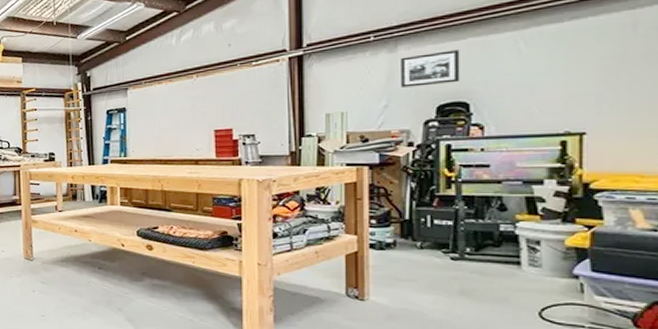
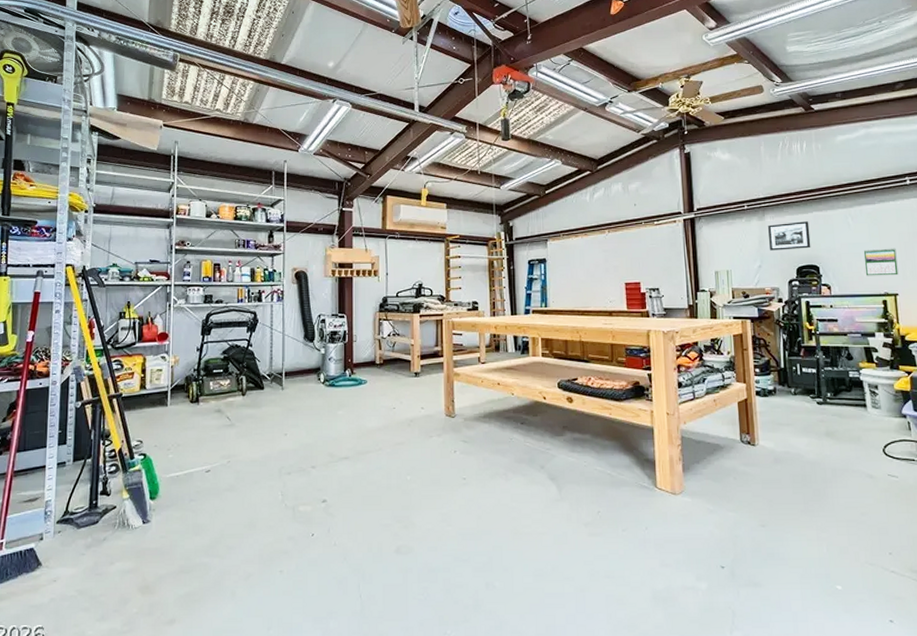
calendar: none [537,76,590,113] -> present [864,248,899,276]

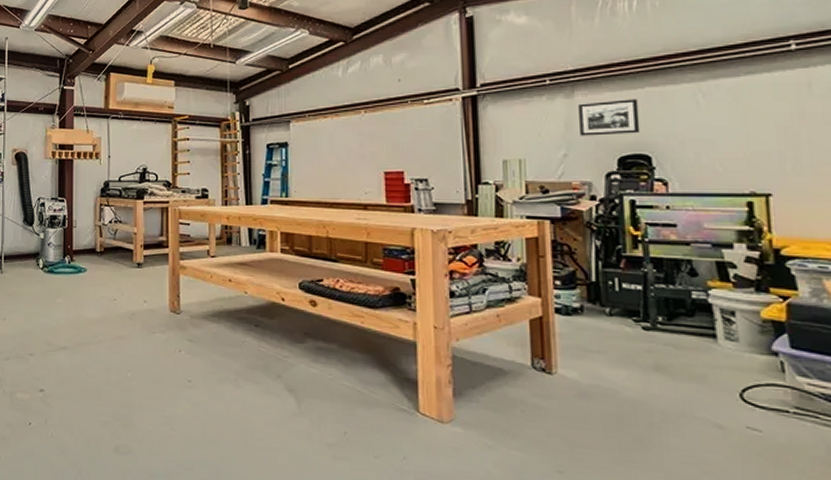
calendar: present [864,248,899,276] -> none [720,134,773,170]

